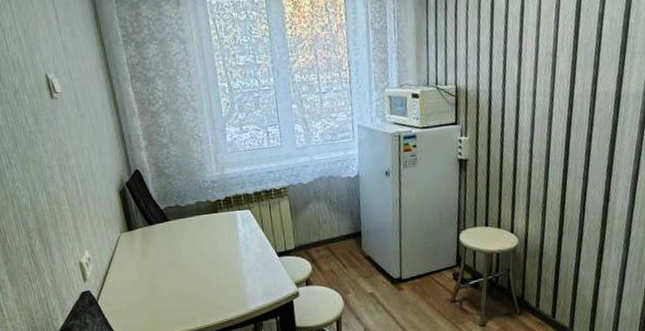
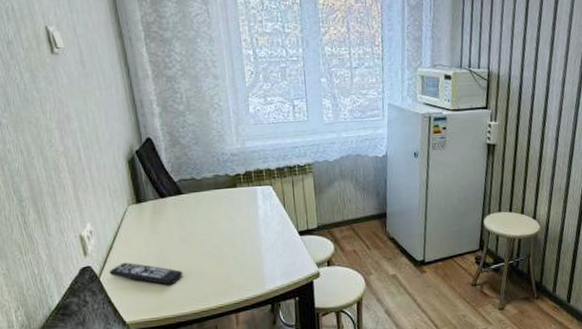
remote control: none [106,286,171,307] -> present [109,262,183,285]

